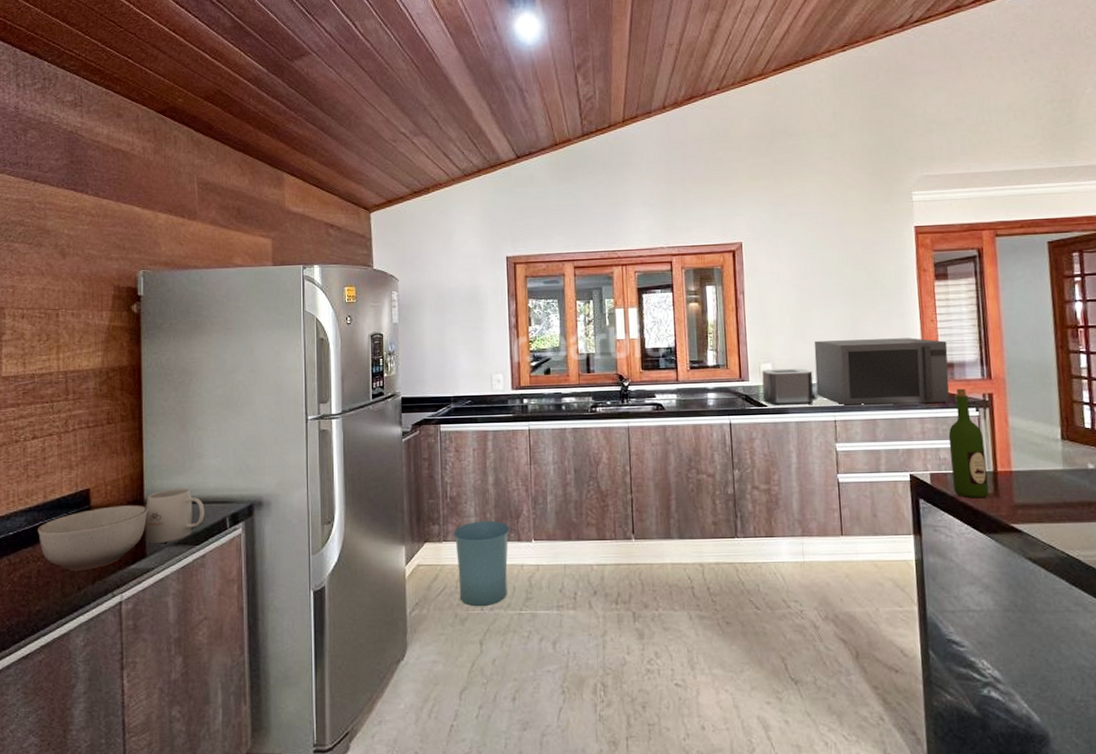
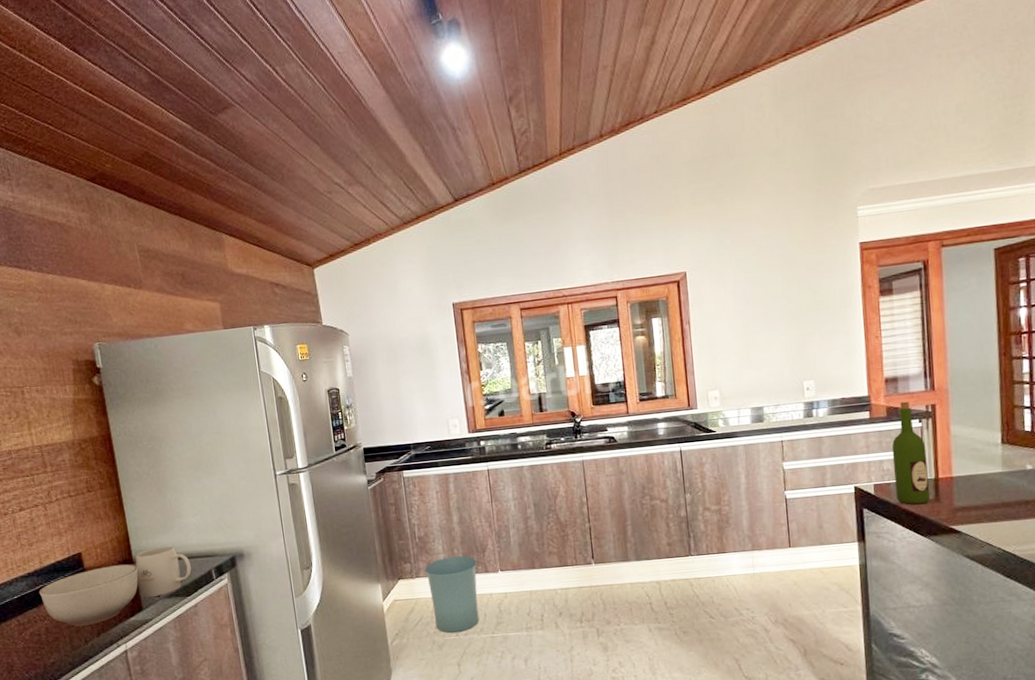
toaster: present [762,368,816,405] -> none [710,393,763,430]
microwave: present [814,338,949,406] -> none [760,355,893,426]

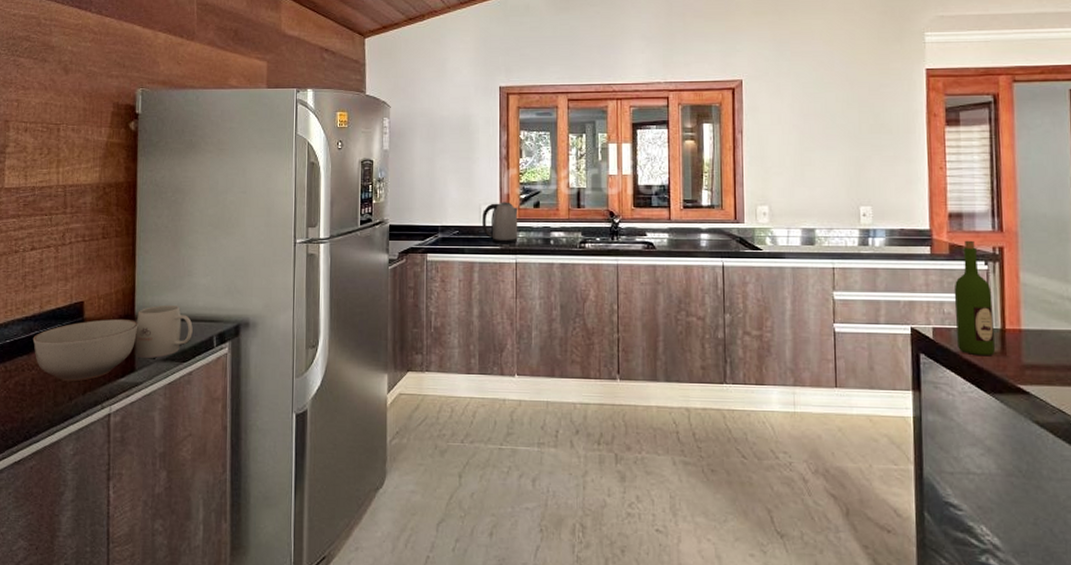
waste bin: present [424,556,479,633] -> none [436,353,494,438]
kettle: none [451,413,488,454] -> present [483,202,518,244]

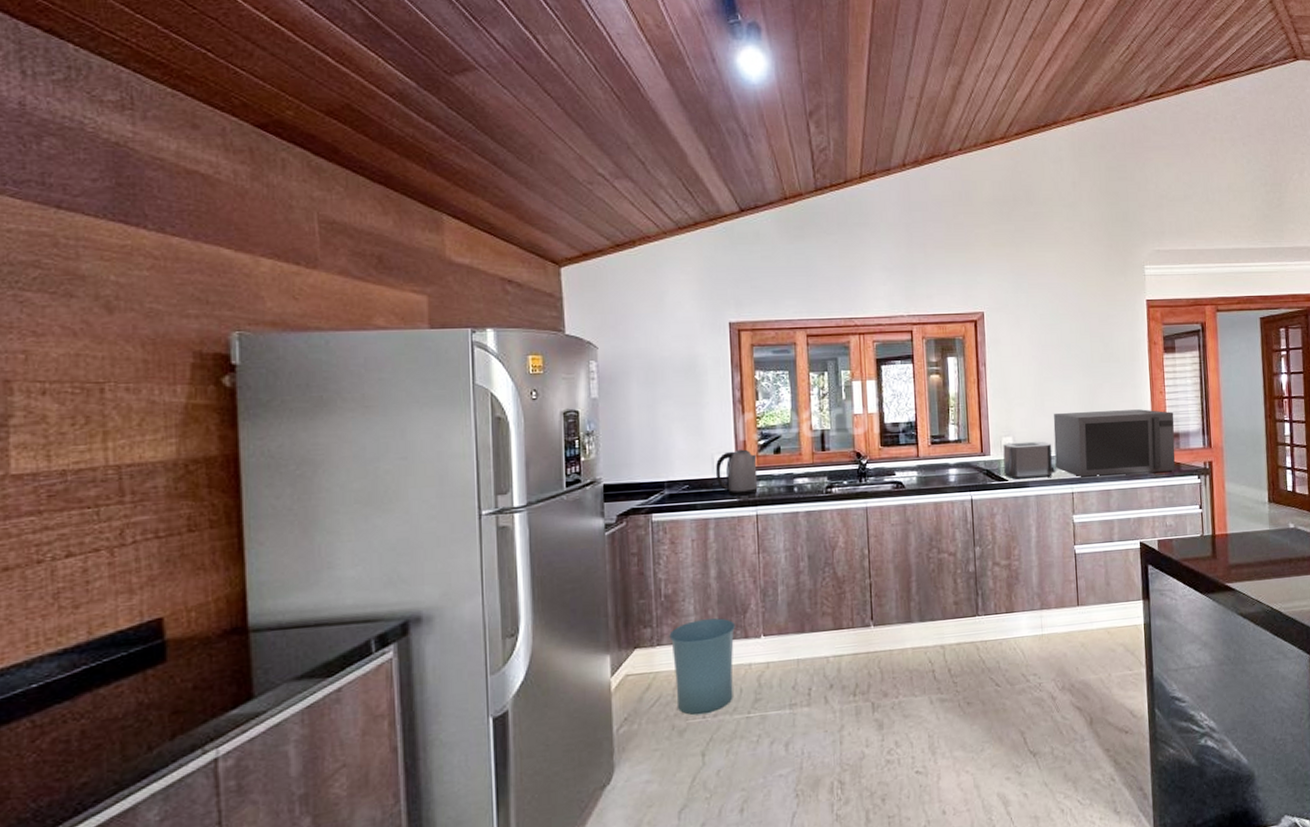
bowl: present [32,318,138,382] -> none [78,632,255,727]
mug: present [135,304,193,359] -> none [251,607,339,682]
waste bin: none [436,353,494,438] -> present [669,618,736,715]
toaster: none [757,212,814,250] -> present [1003,441,1055,479]
microwave: none [814,184,957,254] -> present [1053,409,1175,477]
wine bottle: present [954,240,995,356] -> none [1174,457,1208,562]

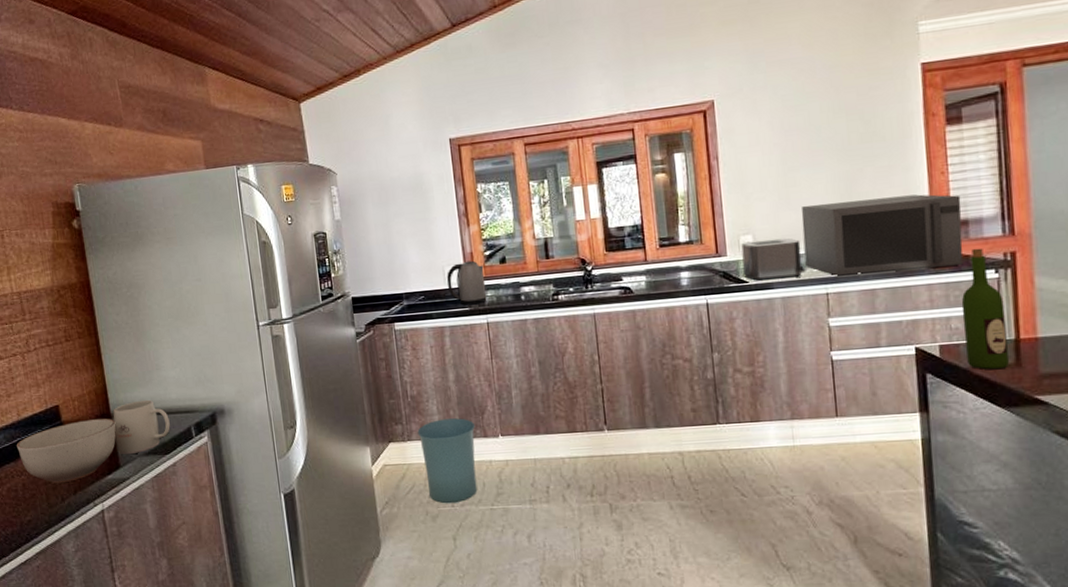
bowl: none [78,632,255,727] -> present [16,418,116,484]
mug: none [251,607,339,682] -> present [112,399,170,455]
wine bottle: none [1174,457,1208,562] -> present [961,248,1009,370]

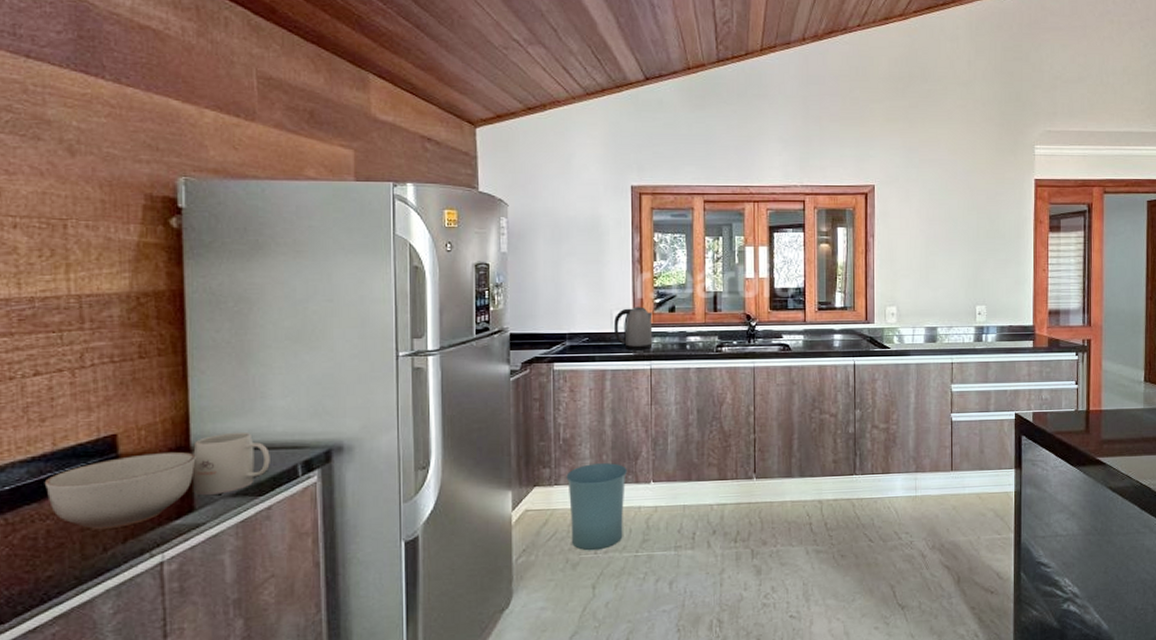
toaster: present [741,238,805,281] -> none [886,312,936,347]
microwave: present [801,194,963,276] -> none [937,285,1056,349]
wine bottle: present [961,248,1009,370] -> none [1050,334,1081,435]

